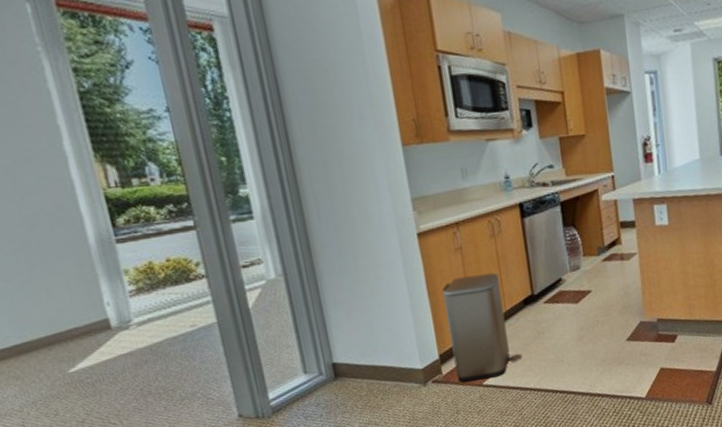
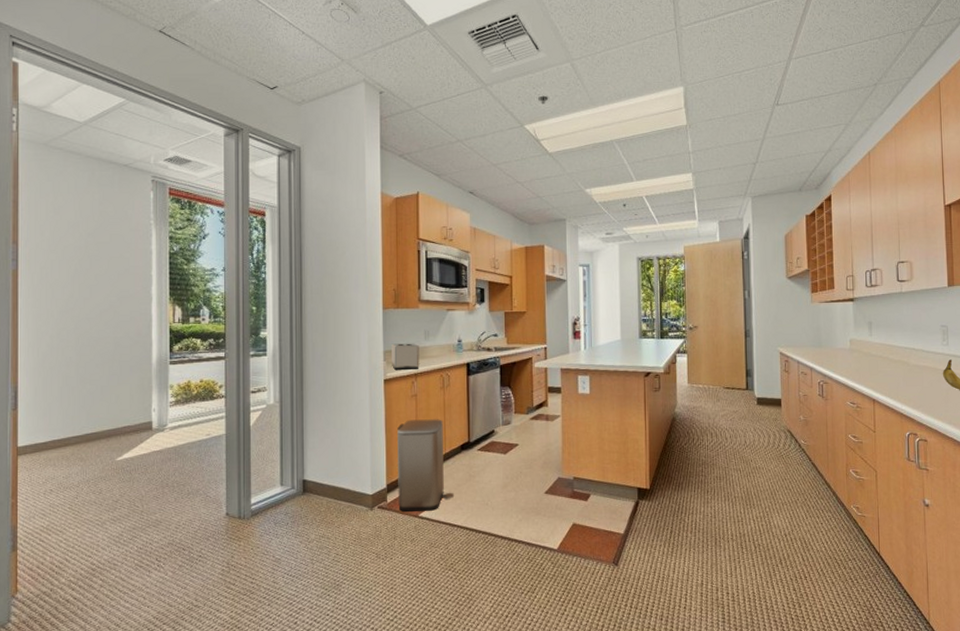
toaster: none [420,185,460,221] -> present [392,343,419,371]

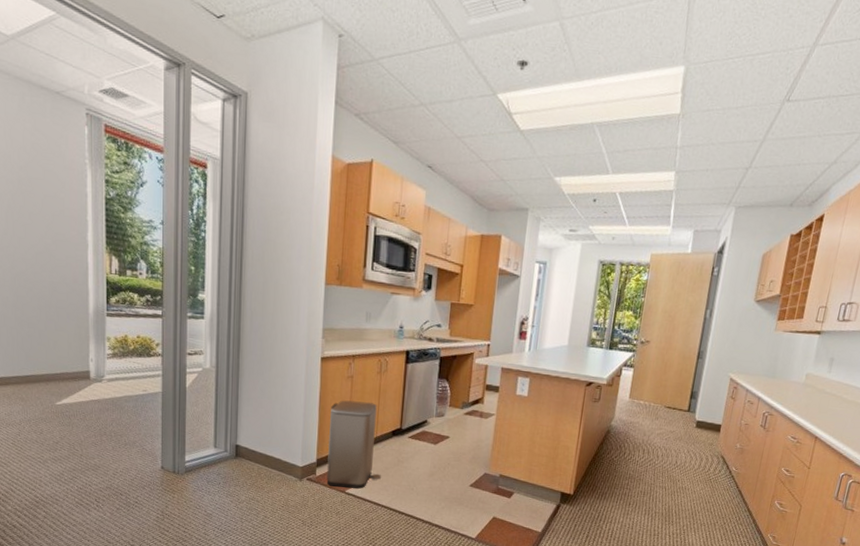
toaster: present [392,343,419,371] -> none [330,321,360,351]

